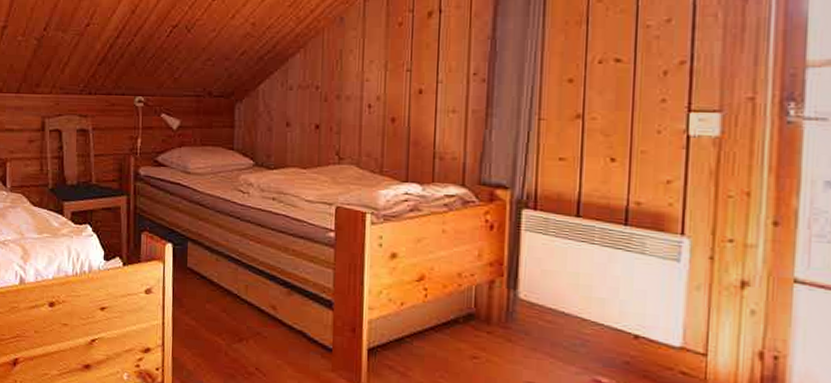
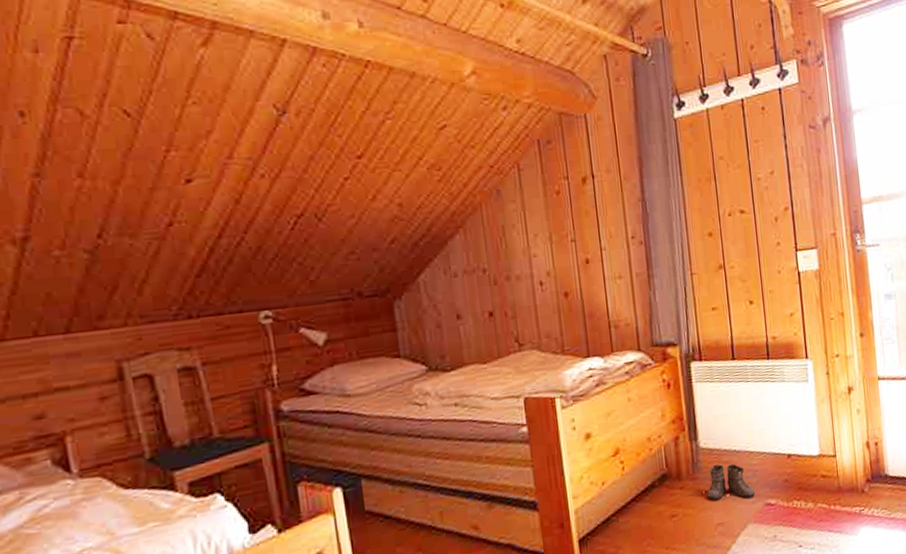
boots: none [519,319,582,368] -> present [707,463,756,501]

